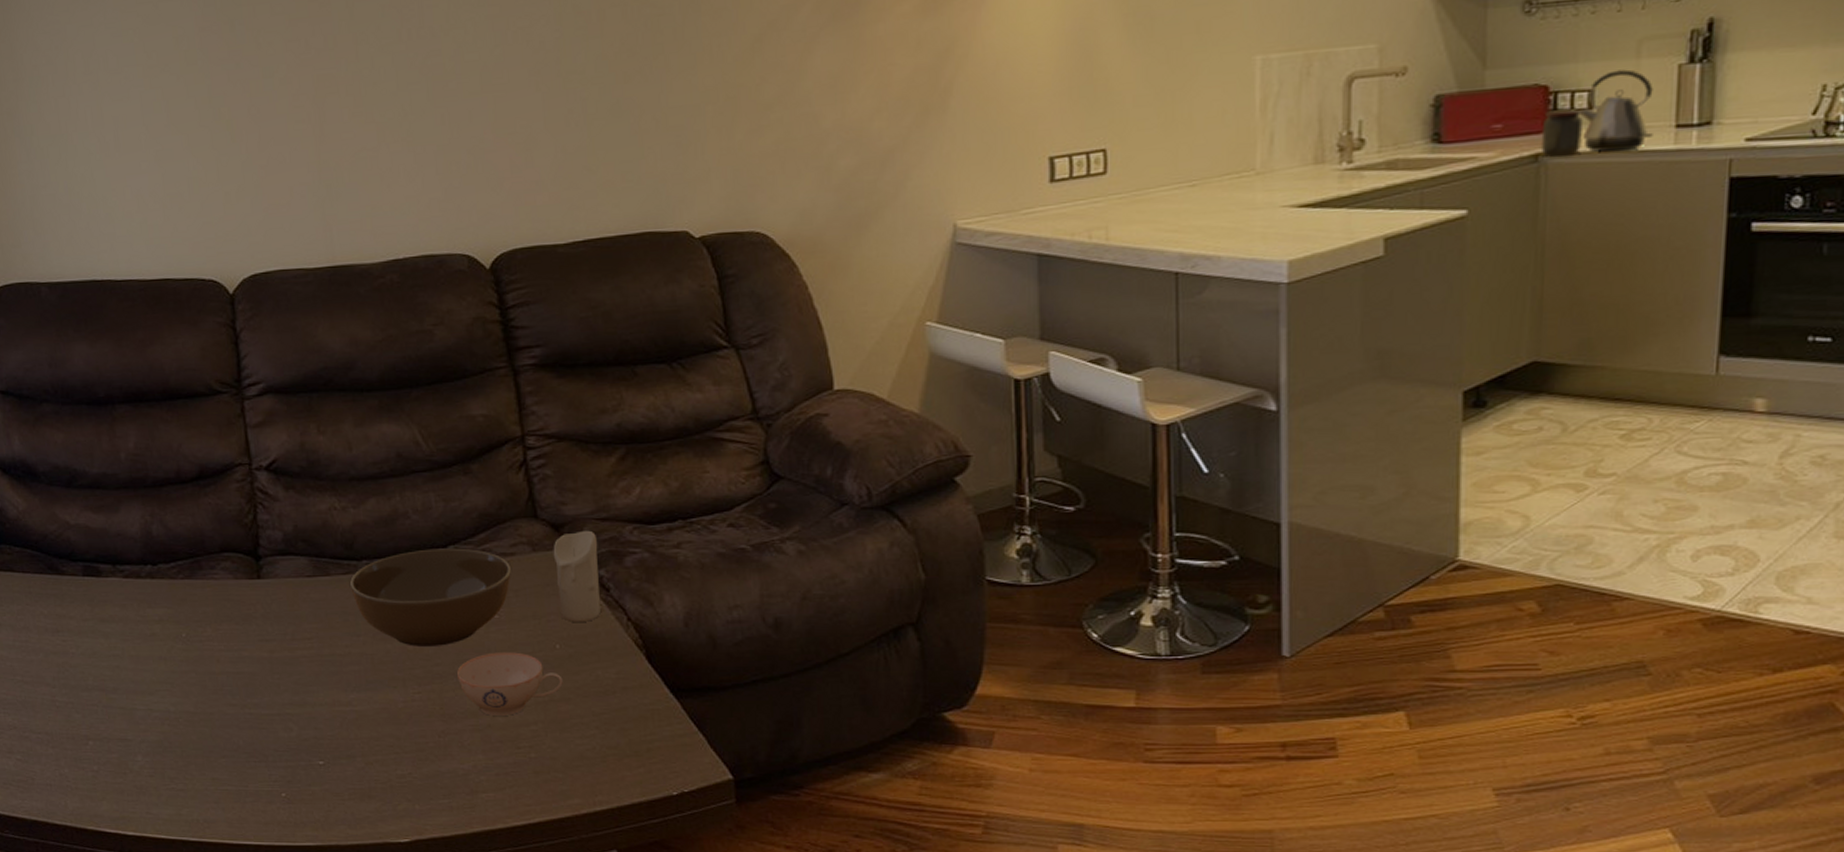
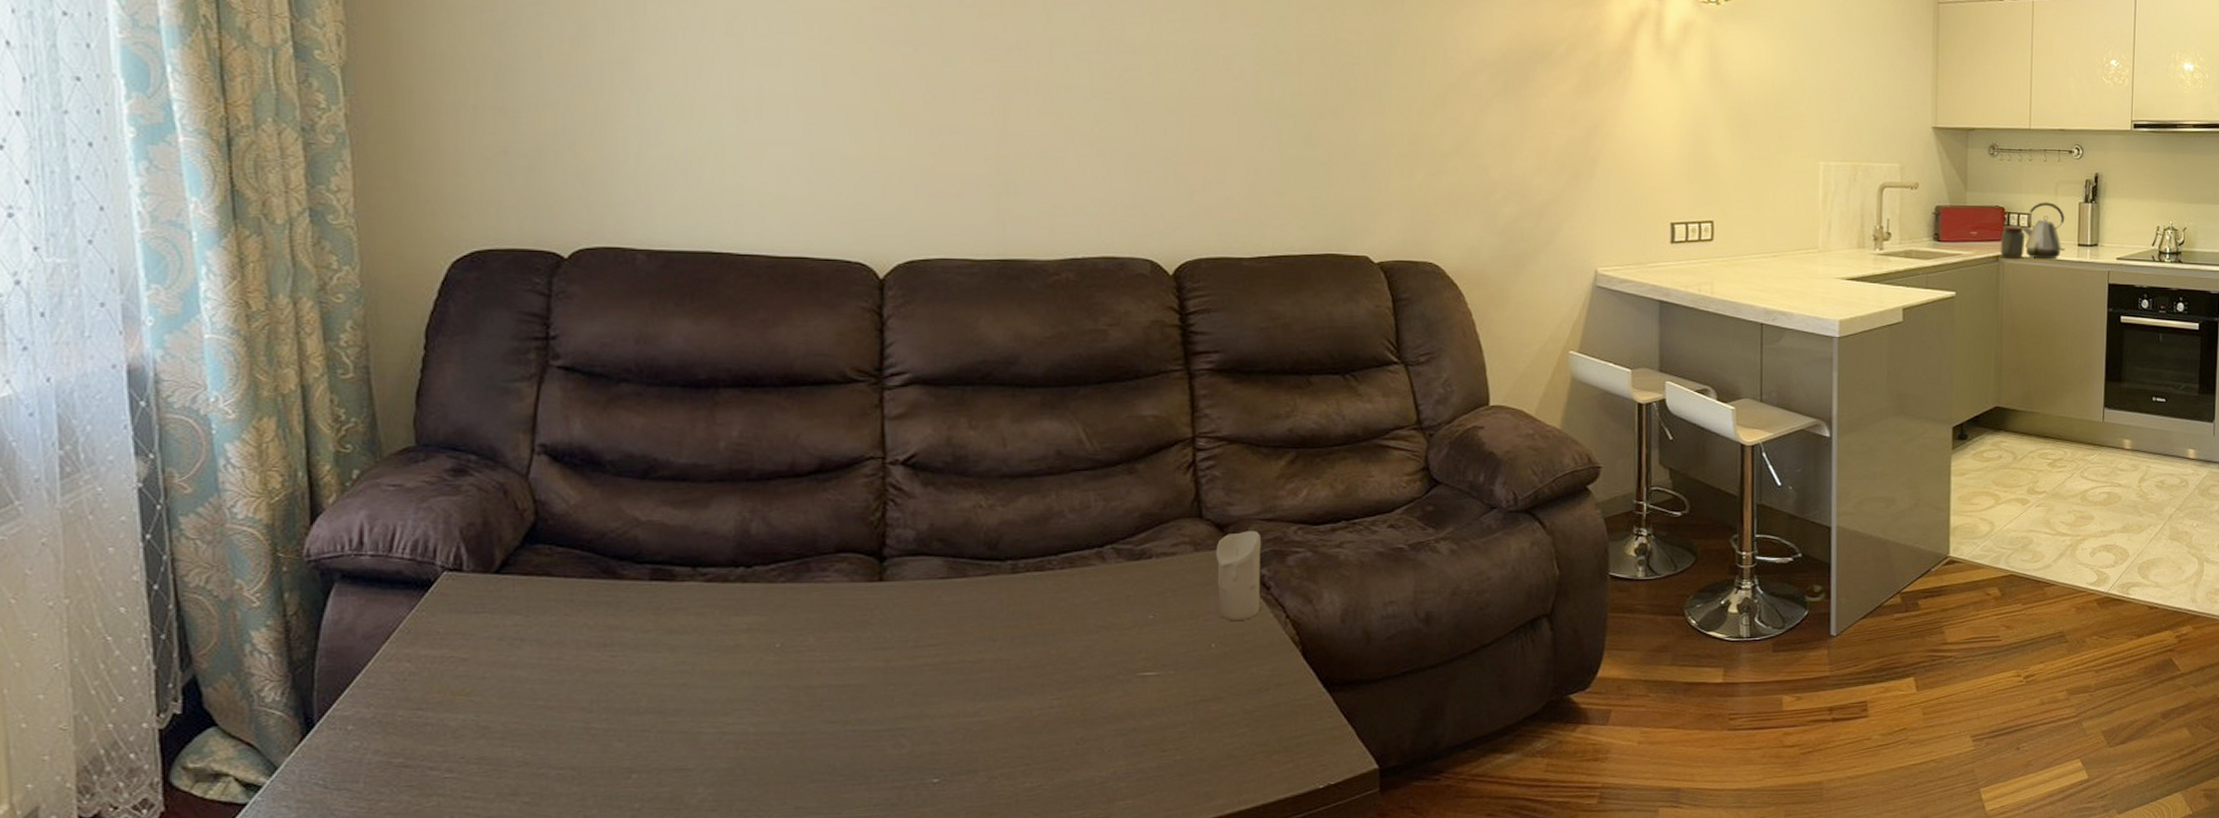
bowl: present [349,548,512,646] -> none [989,548,1172,650]
teacup: present [457,652,563,717] -> none [1103,652,1216,720]

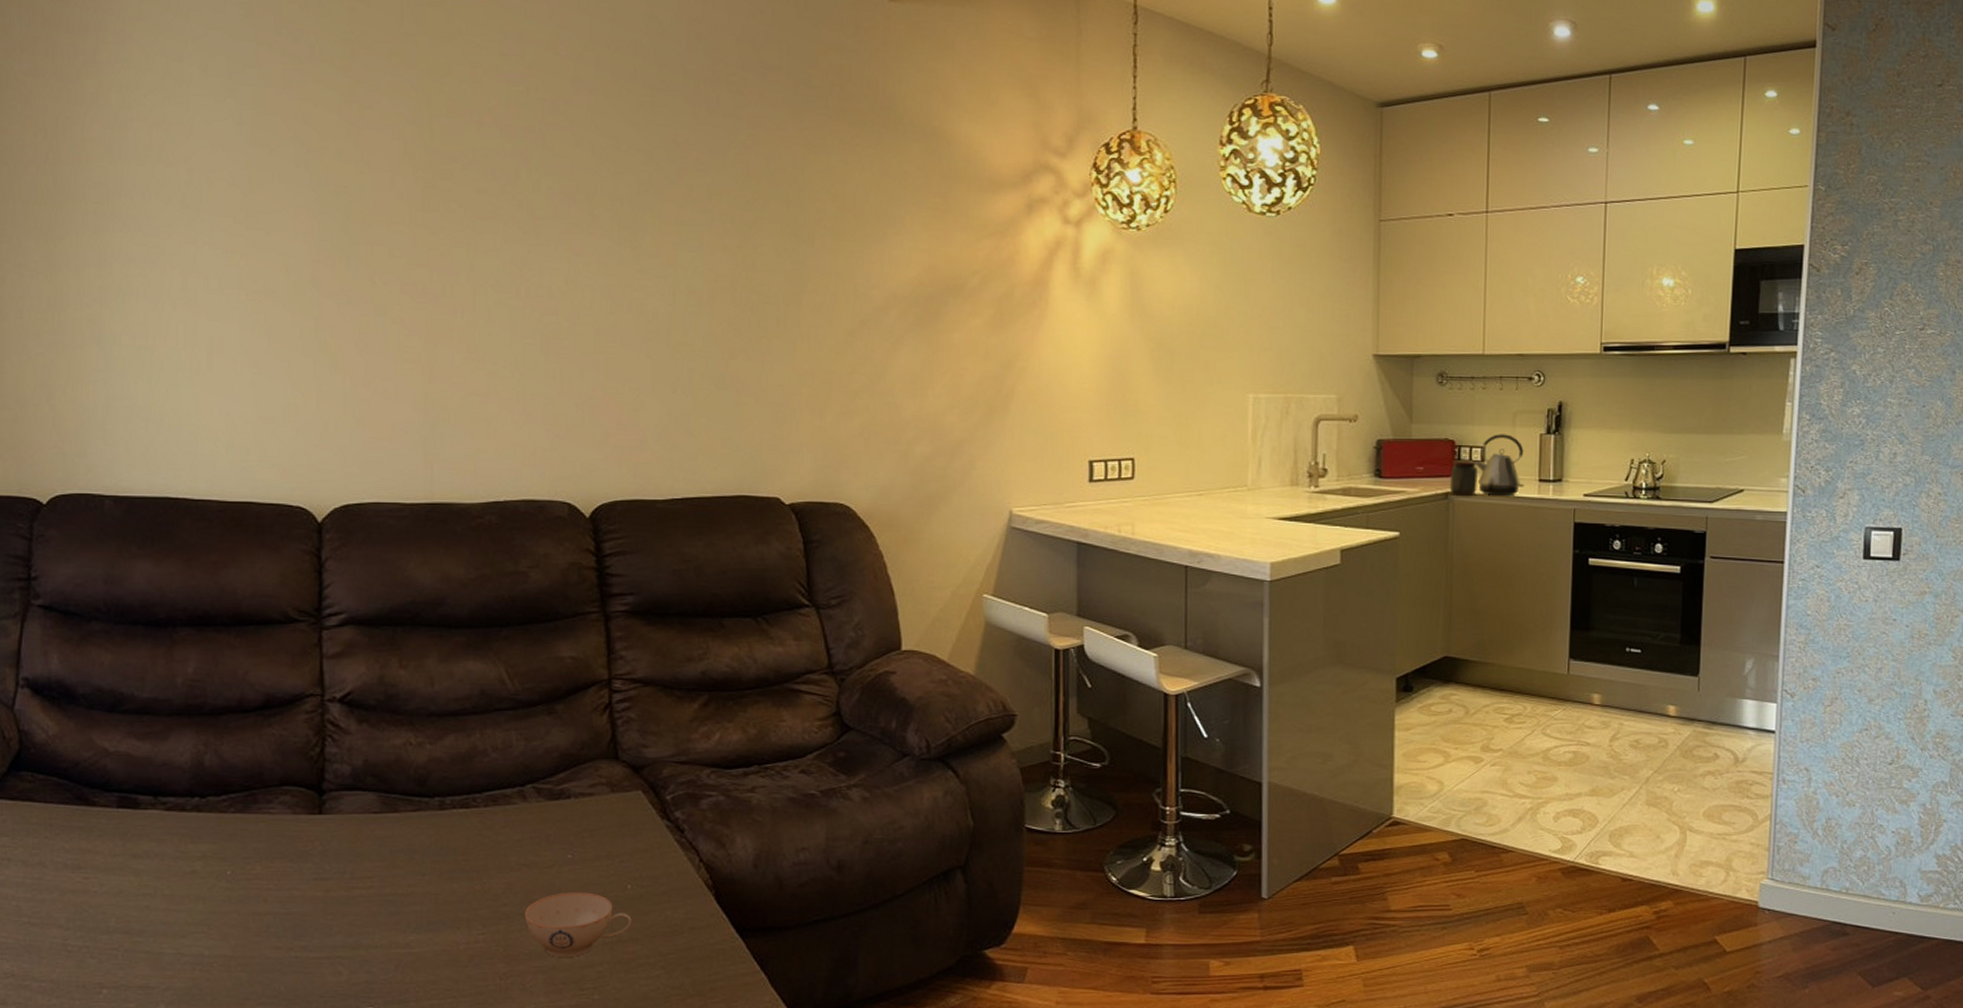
teacup: none [1103,652,1216,720] -> present [525,892,632,958]
candle: present [1216,530,1262,621] -> none [631,773,676,862]

